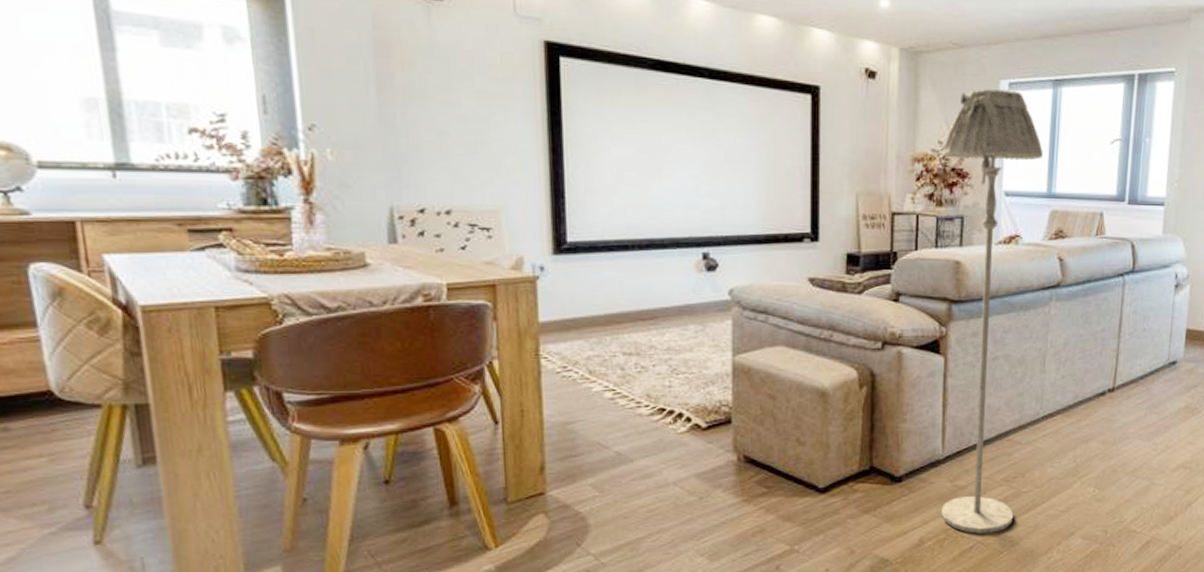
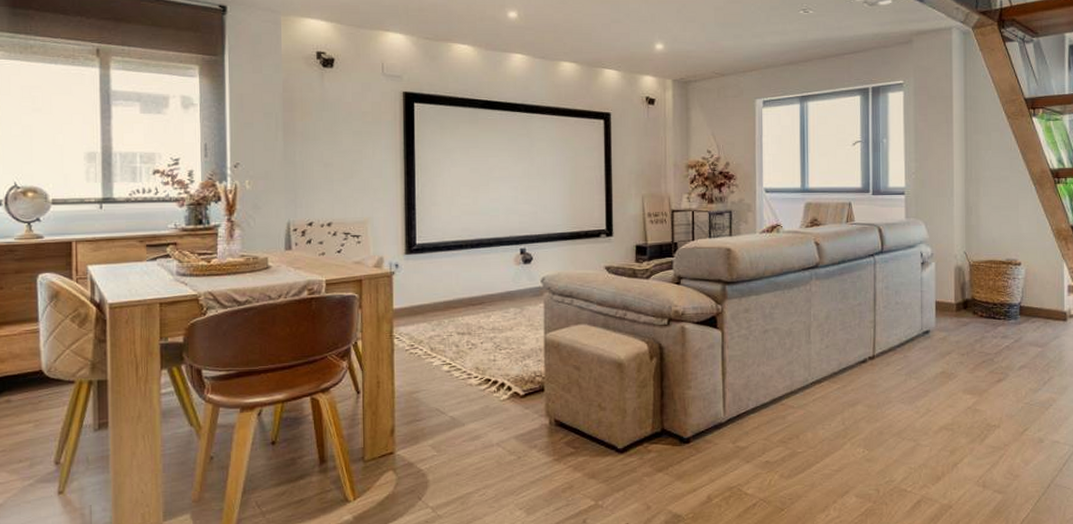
floor lamp: present [941,89,1043,534] -> none [712,107,795,491]

